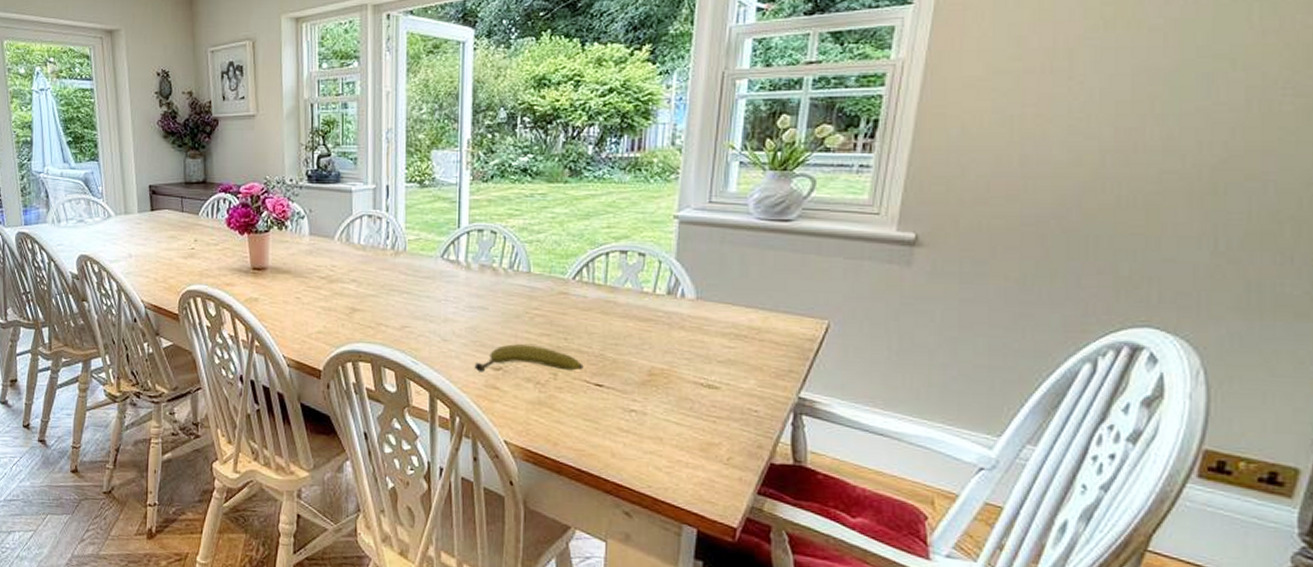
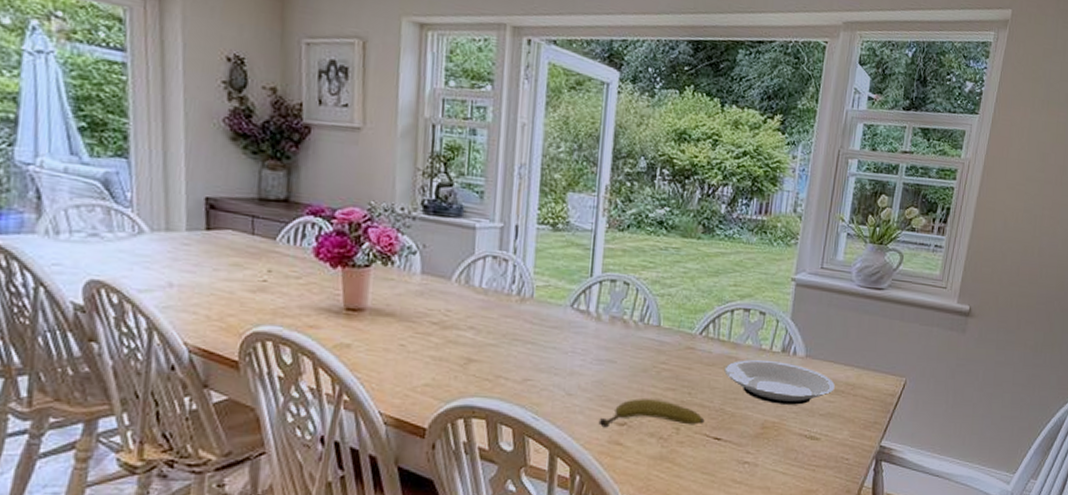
plate: none [602,303,735,351] -> present [724,359,835,405]

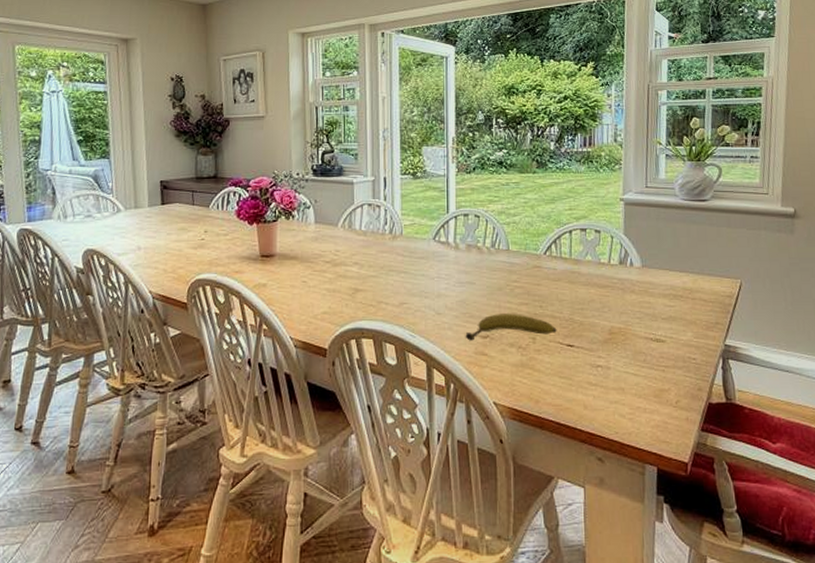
plate: present [724,359,835,405] -> none [569,273,673,311]

